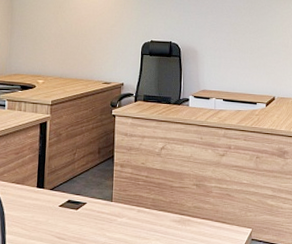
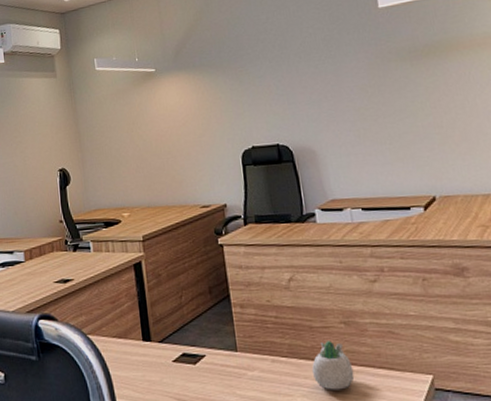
succulent planter: none [166,198,197,237] -> present [311,341,355,390]

